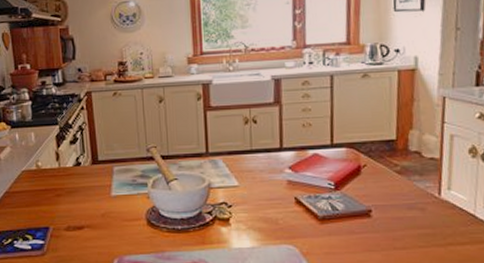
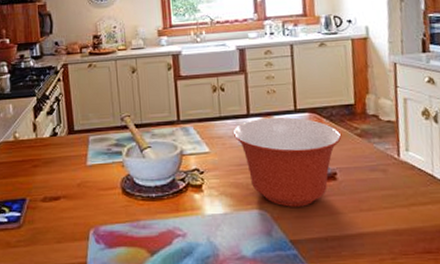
mixing bowl: none [264,151,380,243] -> present [233,117,342,207]

